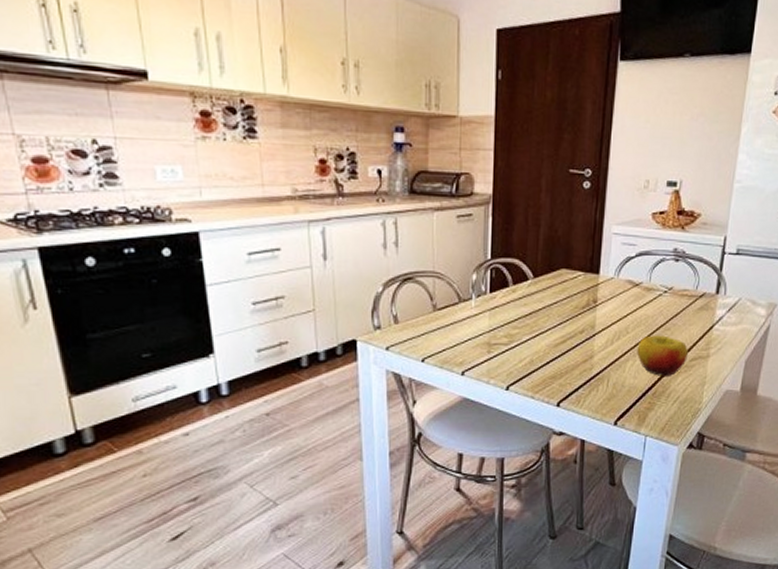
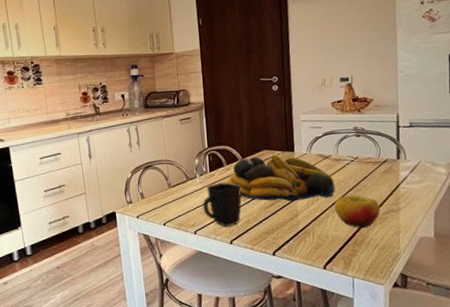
mug: none [476,308,528,368] -> present [202,182,242,227]
fruit bowl: none [510,275,642,339] -> present [226,154,336,202]

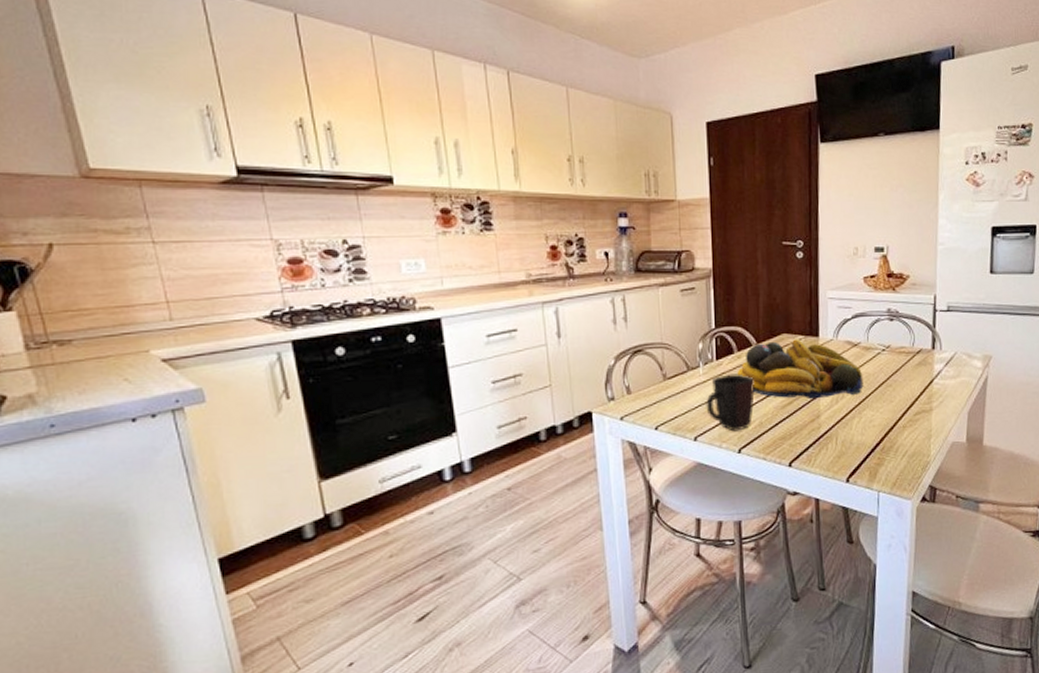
apple: present [334,195,380,228] -> none [862,391,911,432]

